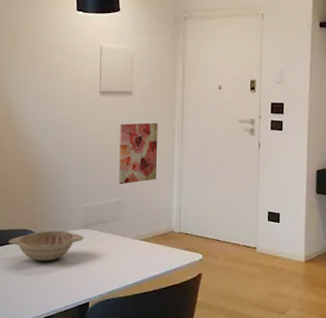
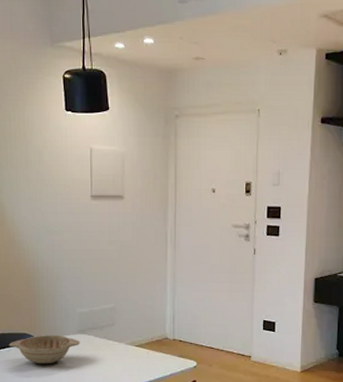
wall art: present [118,122,158,185] -> none [112,228,151,291]

